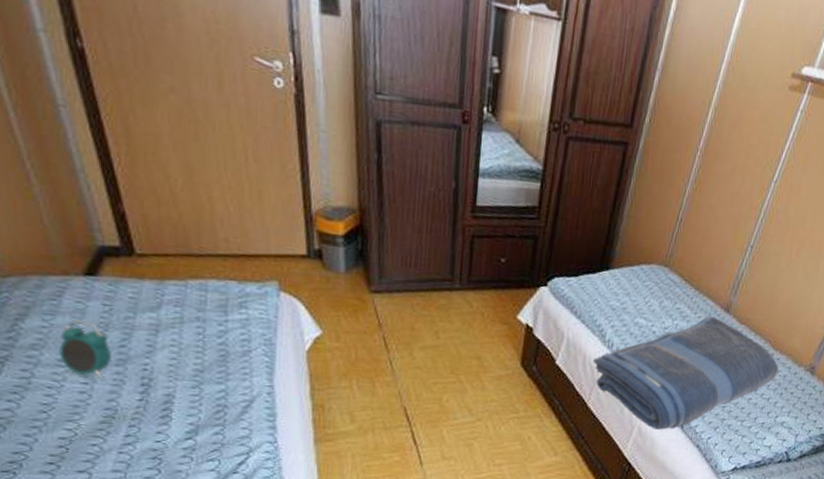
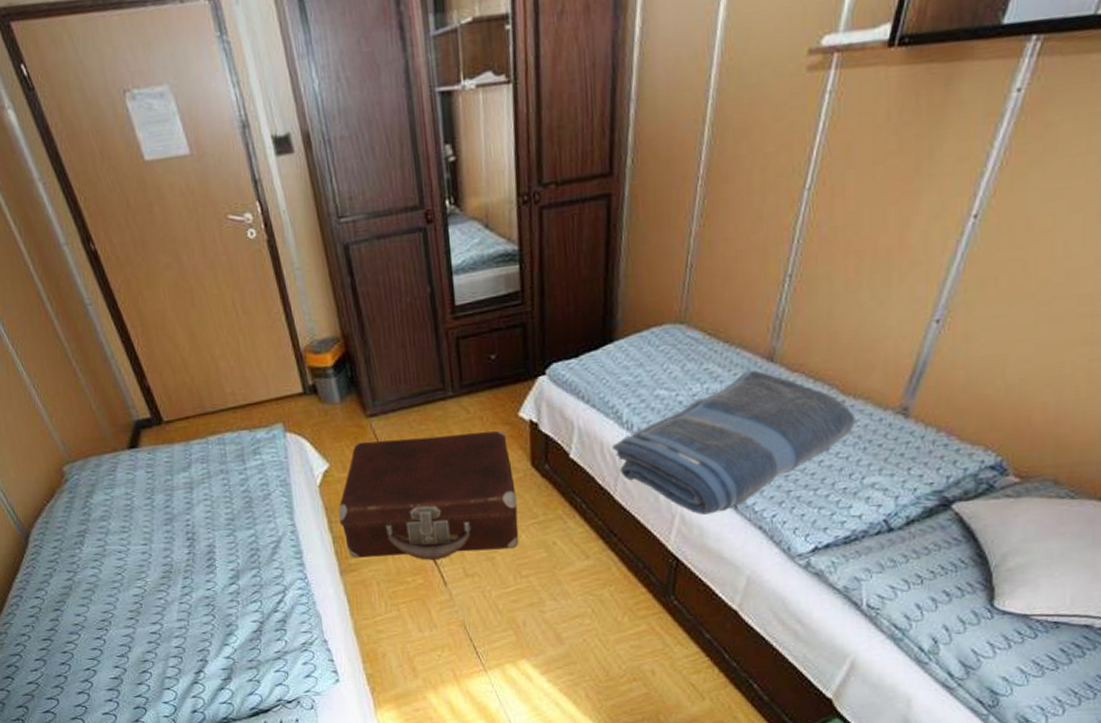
alarm clock: present [59,320,111,379] -> none [120,489,161,539]
suitcase: none [323,315,503,440] -> present [338,431,519,560]

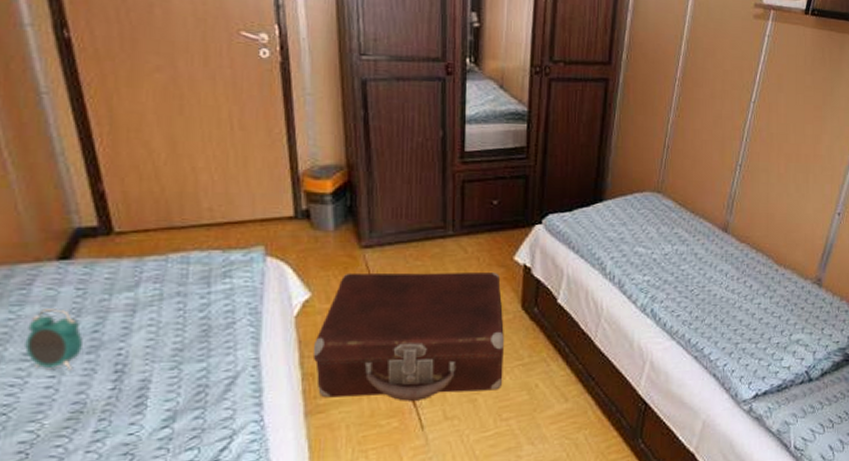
alarm clock: none [120,489,161,539] -> present [25,309,83,370]
towel: present [612,369,856,515] -> none [596,237,785,362]

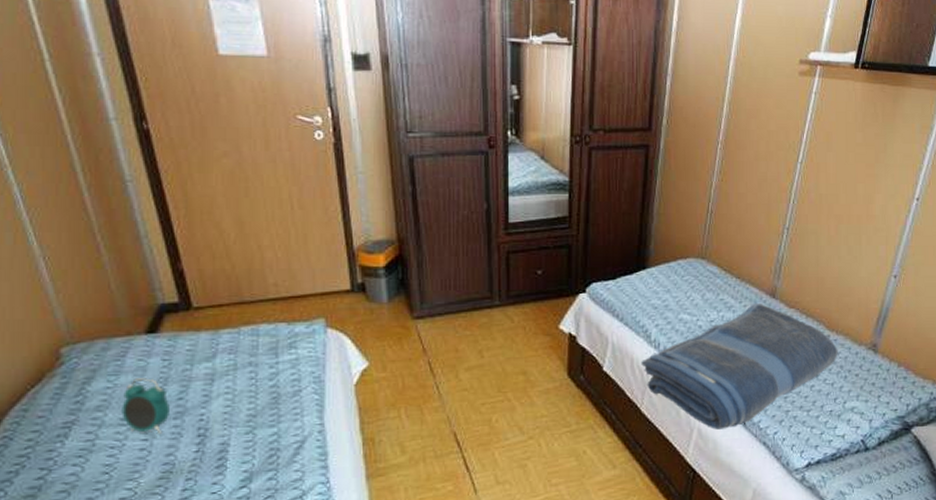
suitcase: present [313,272,504,401] -> none [372,341,552,466]
towel: none [596,237,785,362] -> present [641,302,838,430]

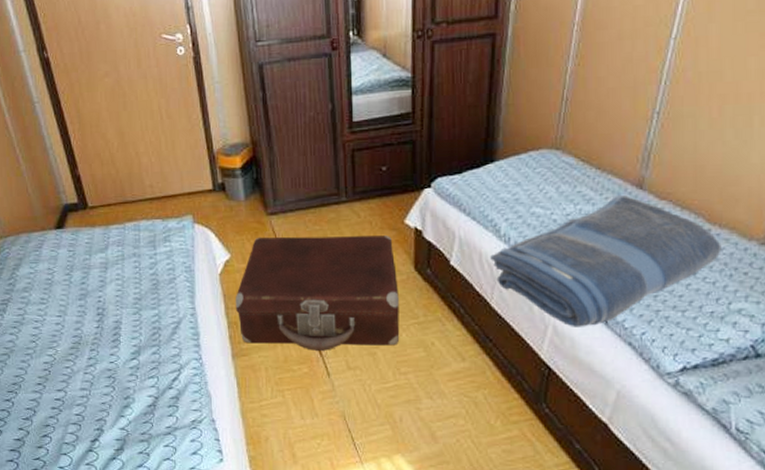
alarm clock: present [122,378,170,434] -> none [41,266,76,312]
suitcase: none [372,341,552,466] -> present [235,236,400,351]

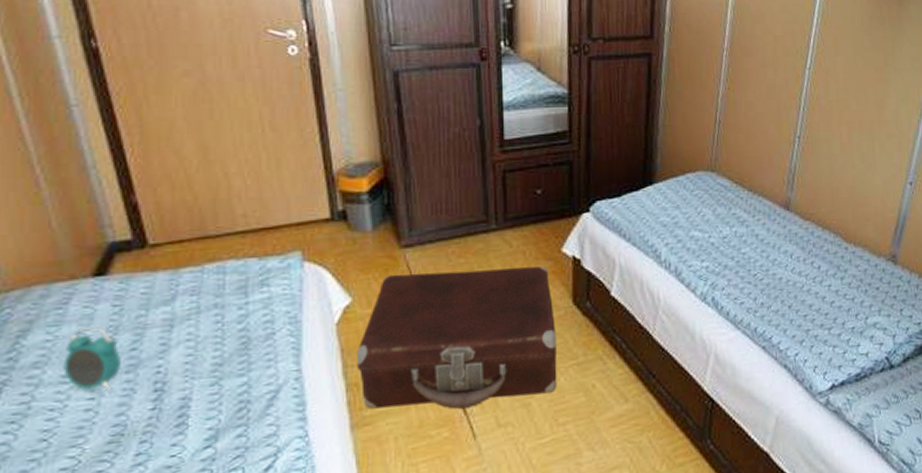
alarm clock: none [41,266,76,312] -> present [63,327,121,391]
towel: present [490,194,722,327] -> none [651,216,857,354]

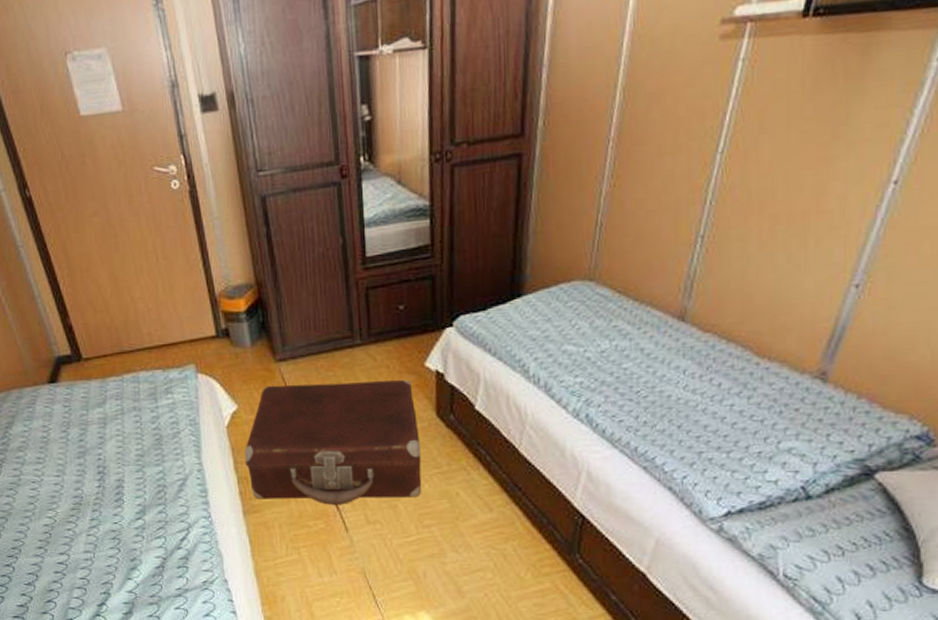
alarm clock: present [63,327,121,391] -> none [37,422,74,471]

